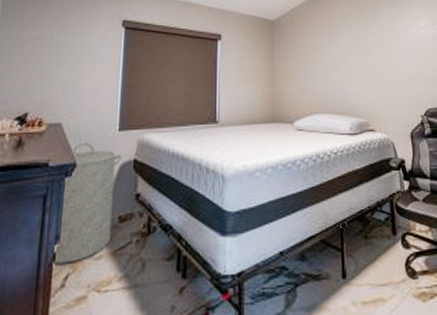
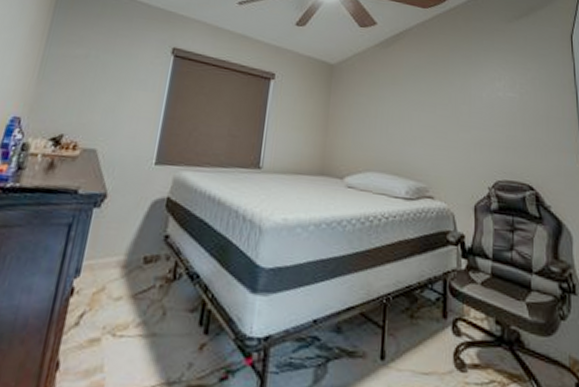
laundry hamper: present [51,143,121,264] -> none [68,173,155,301]

